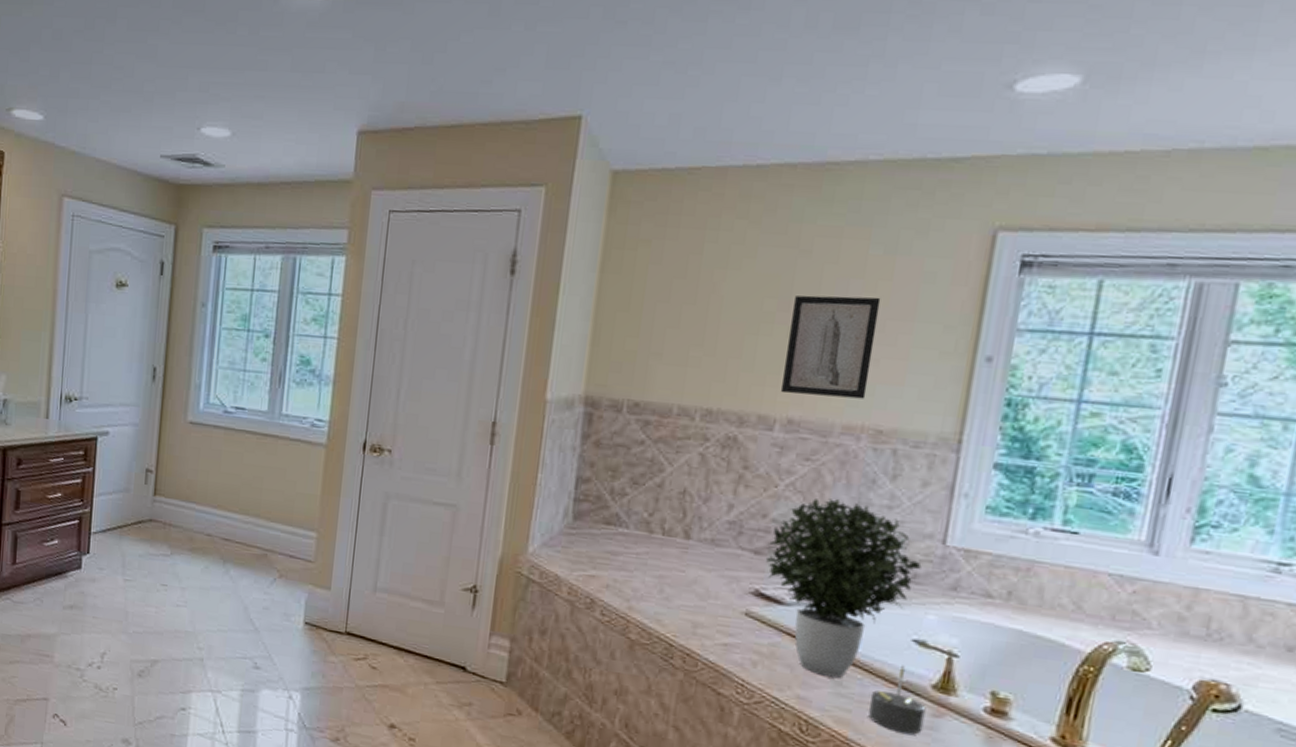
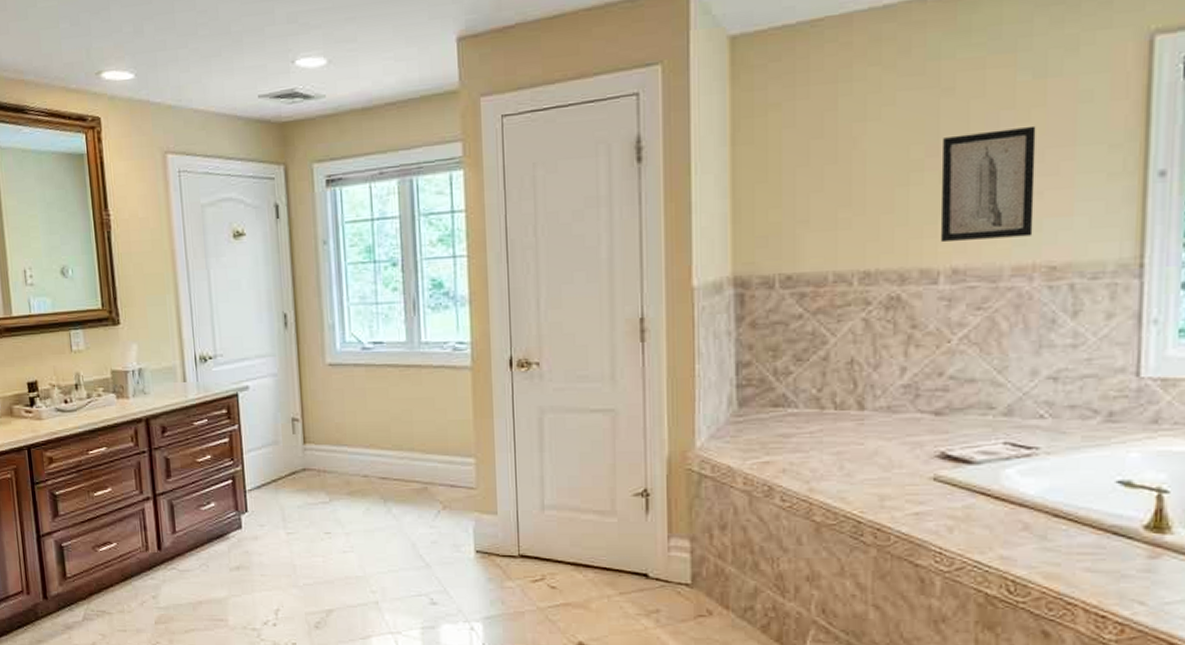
potted plant: present [766,498,922,678] -> none [947,346,1117,531]
candle: present [868,665,926,734] -> none [1078,509,1141,580]

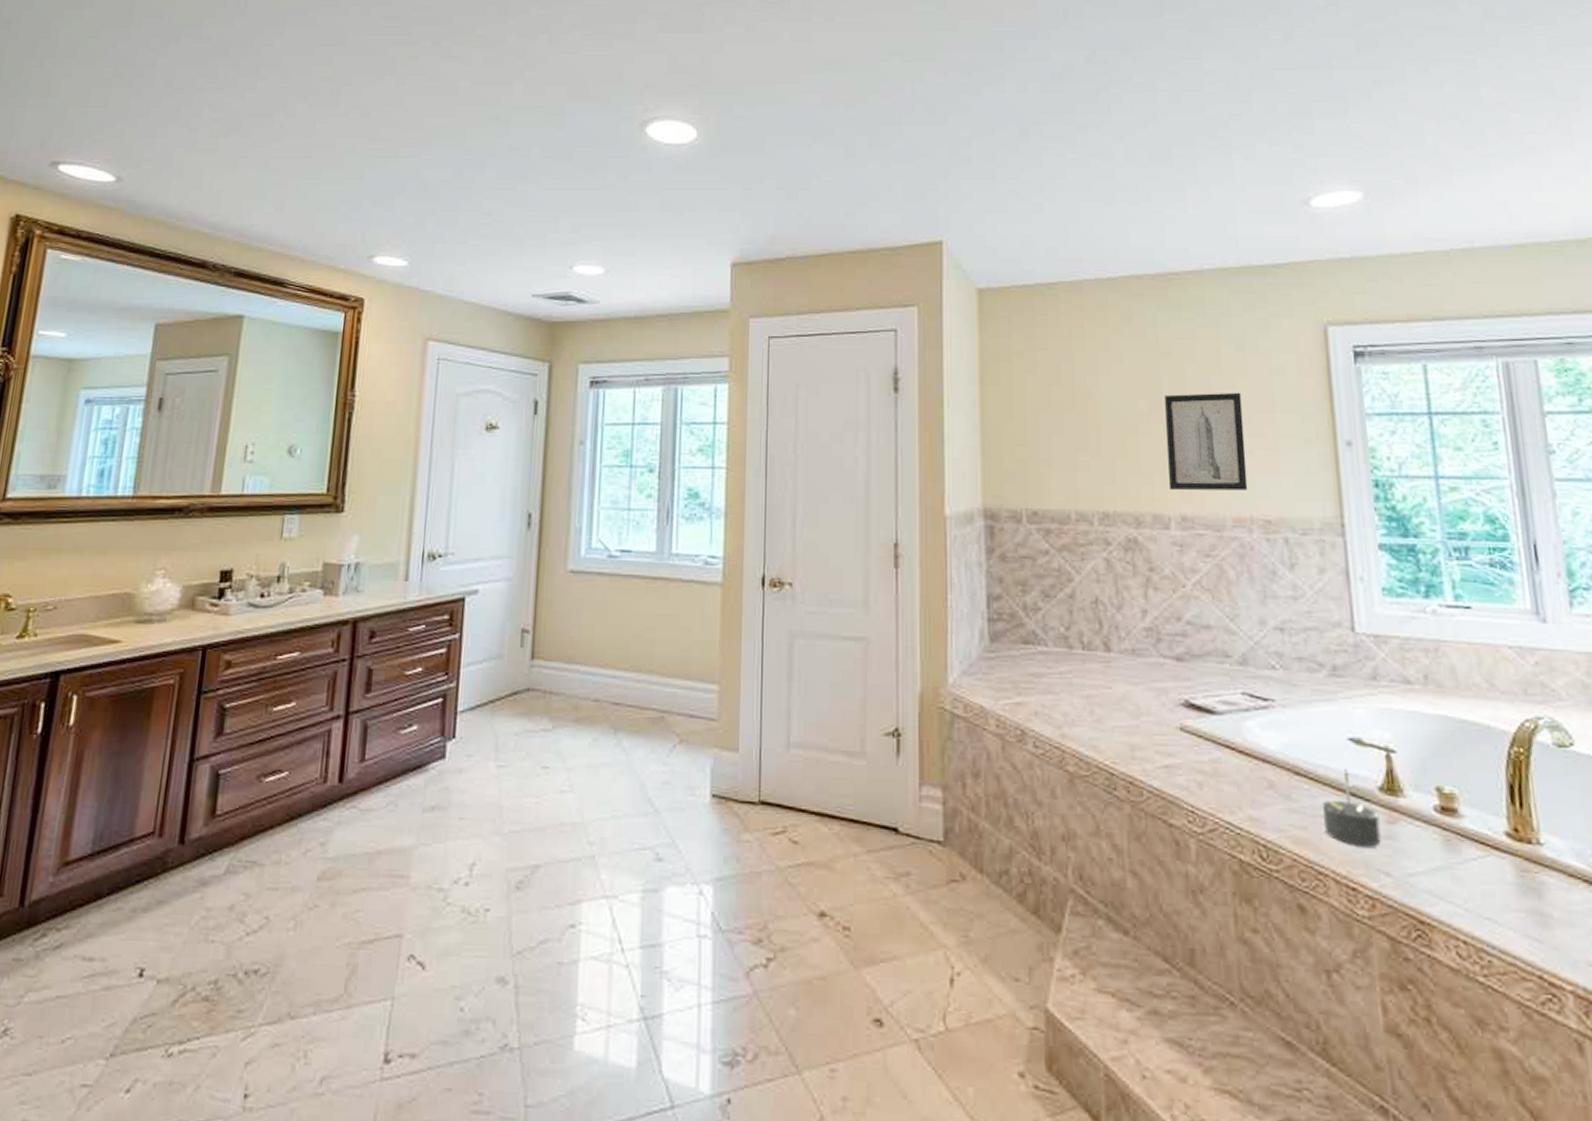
candle: none [1078,509,1141,580] -> present [1323,768,1381,847]

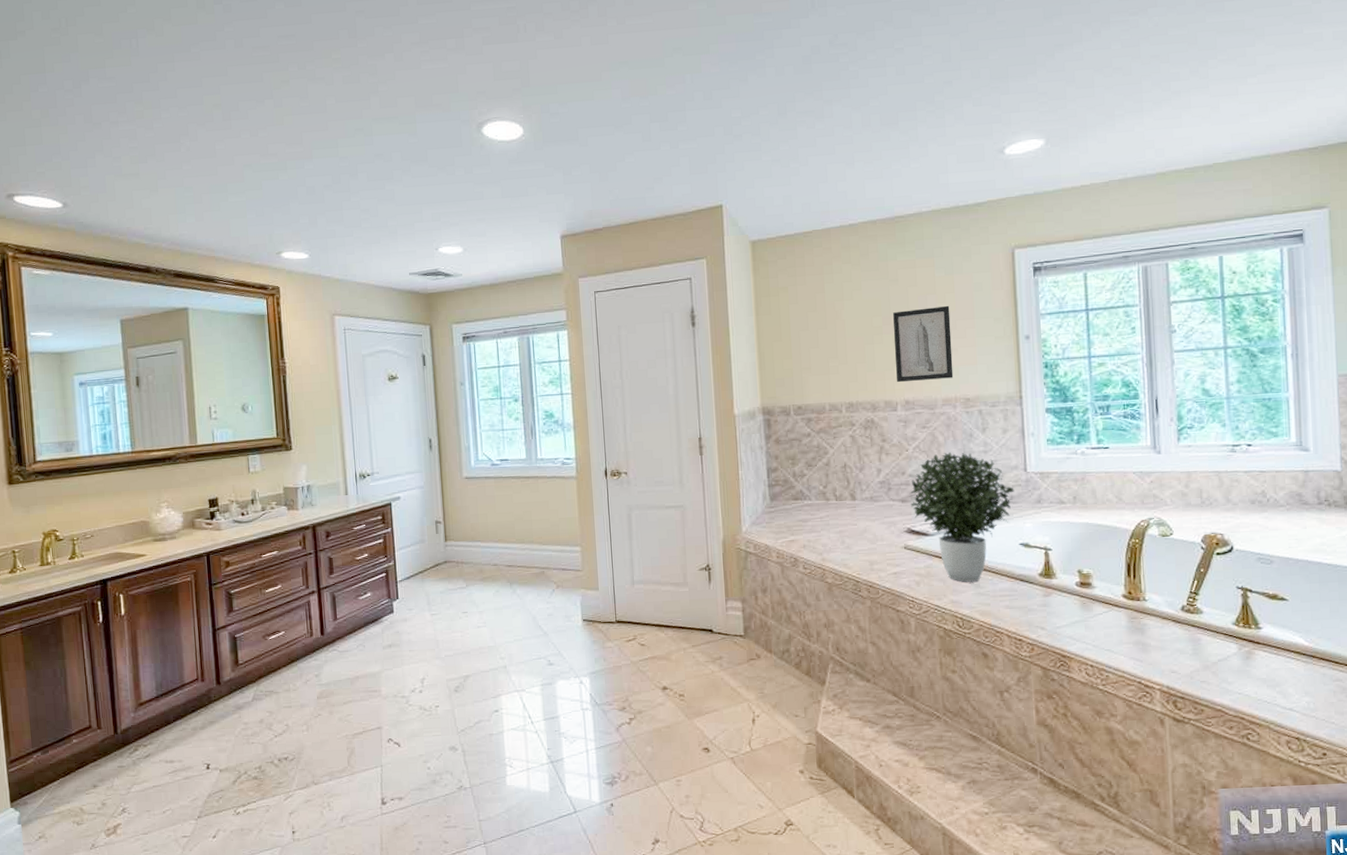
potted plant: none [1187,594,1338,791] -> present [909,452,1015,582]
candle: present [1323,768,1381,847] -> none [1001,563,1039,613]

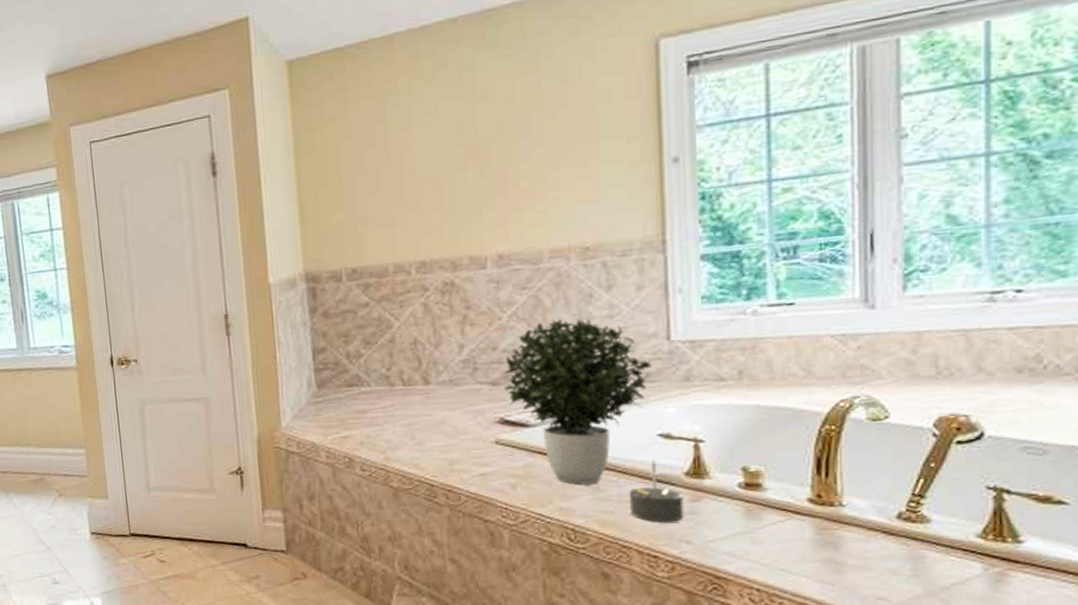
wall art: present [893,305,954,383] -> none [481,124,567,232]
candle: none [1001,563,1039,613] -> present [629,460,684,523]

